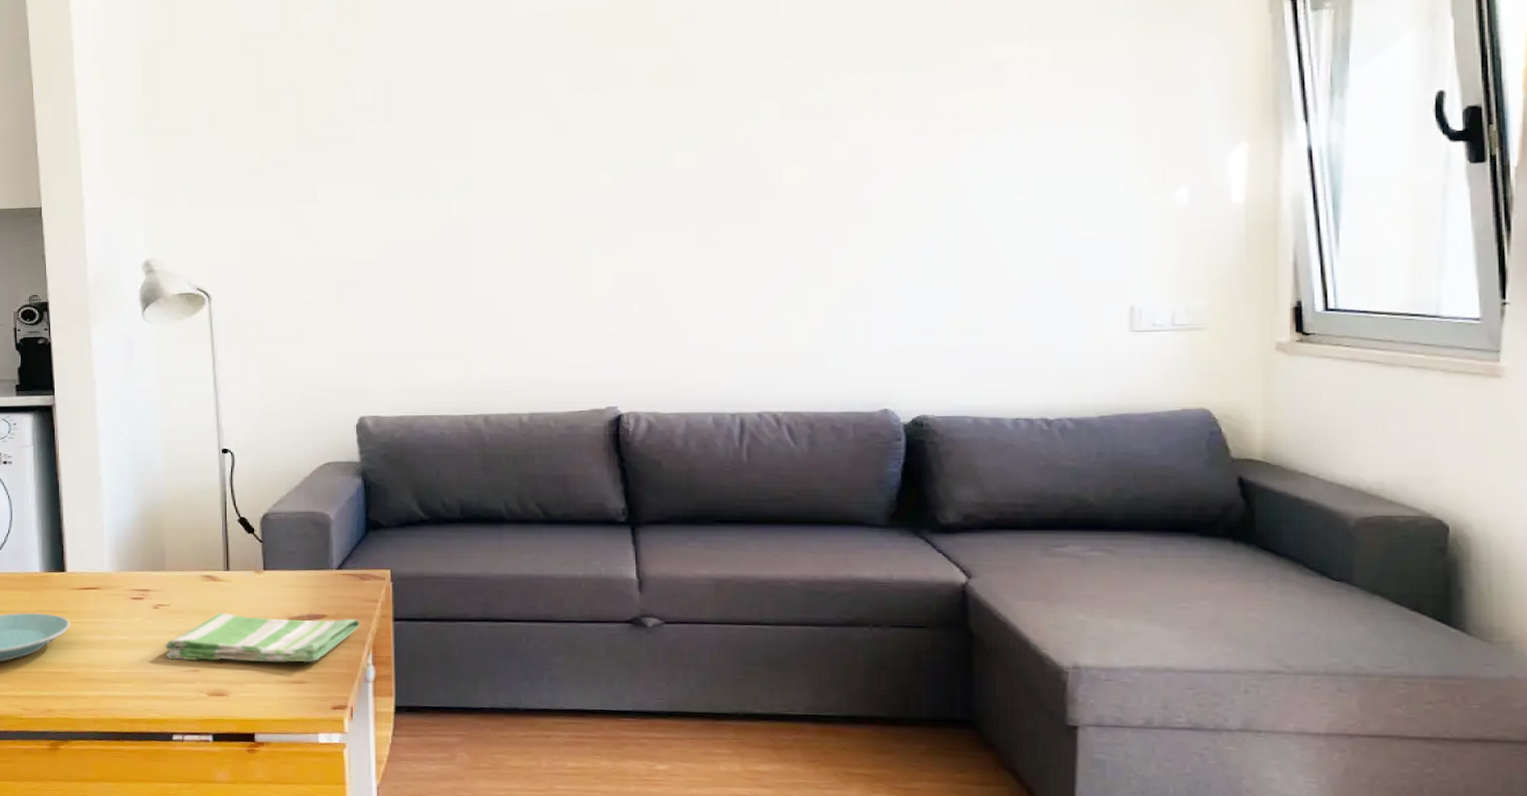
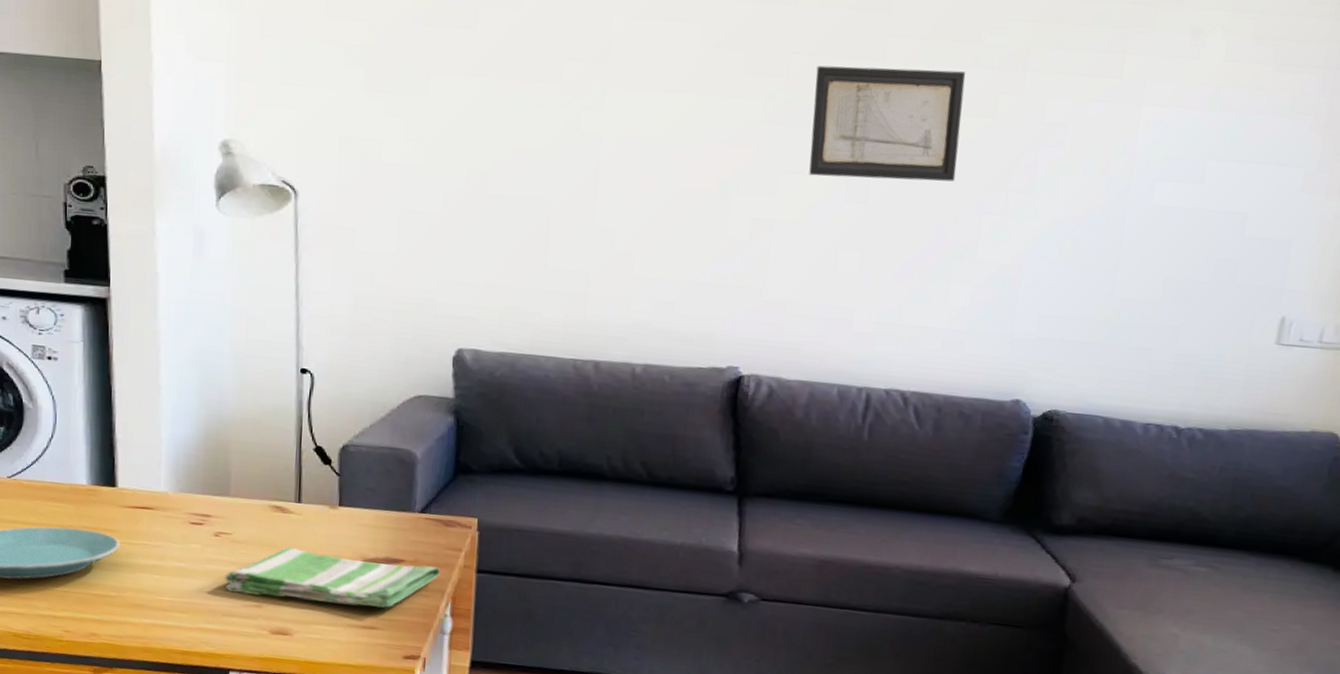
wall art: none [656,125,795,230] -> present [809,65,966,182]

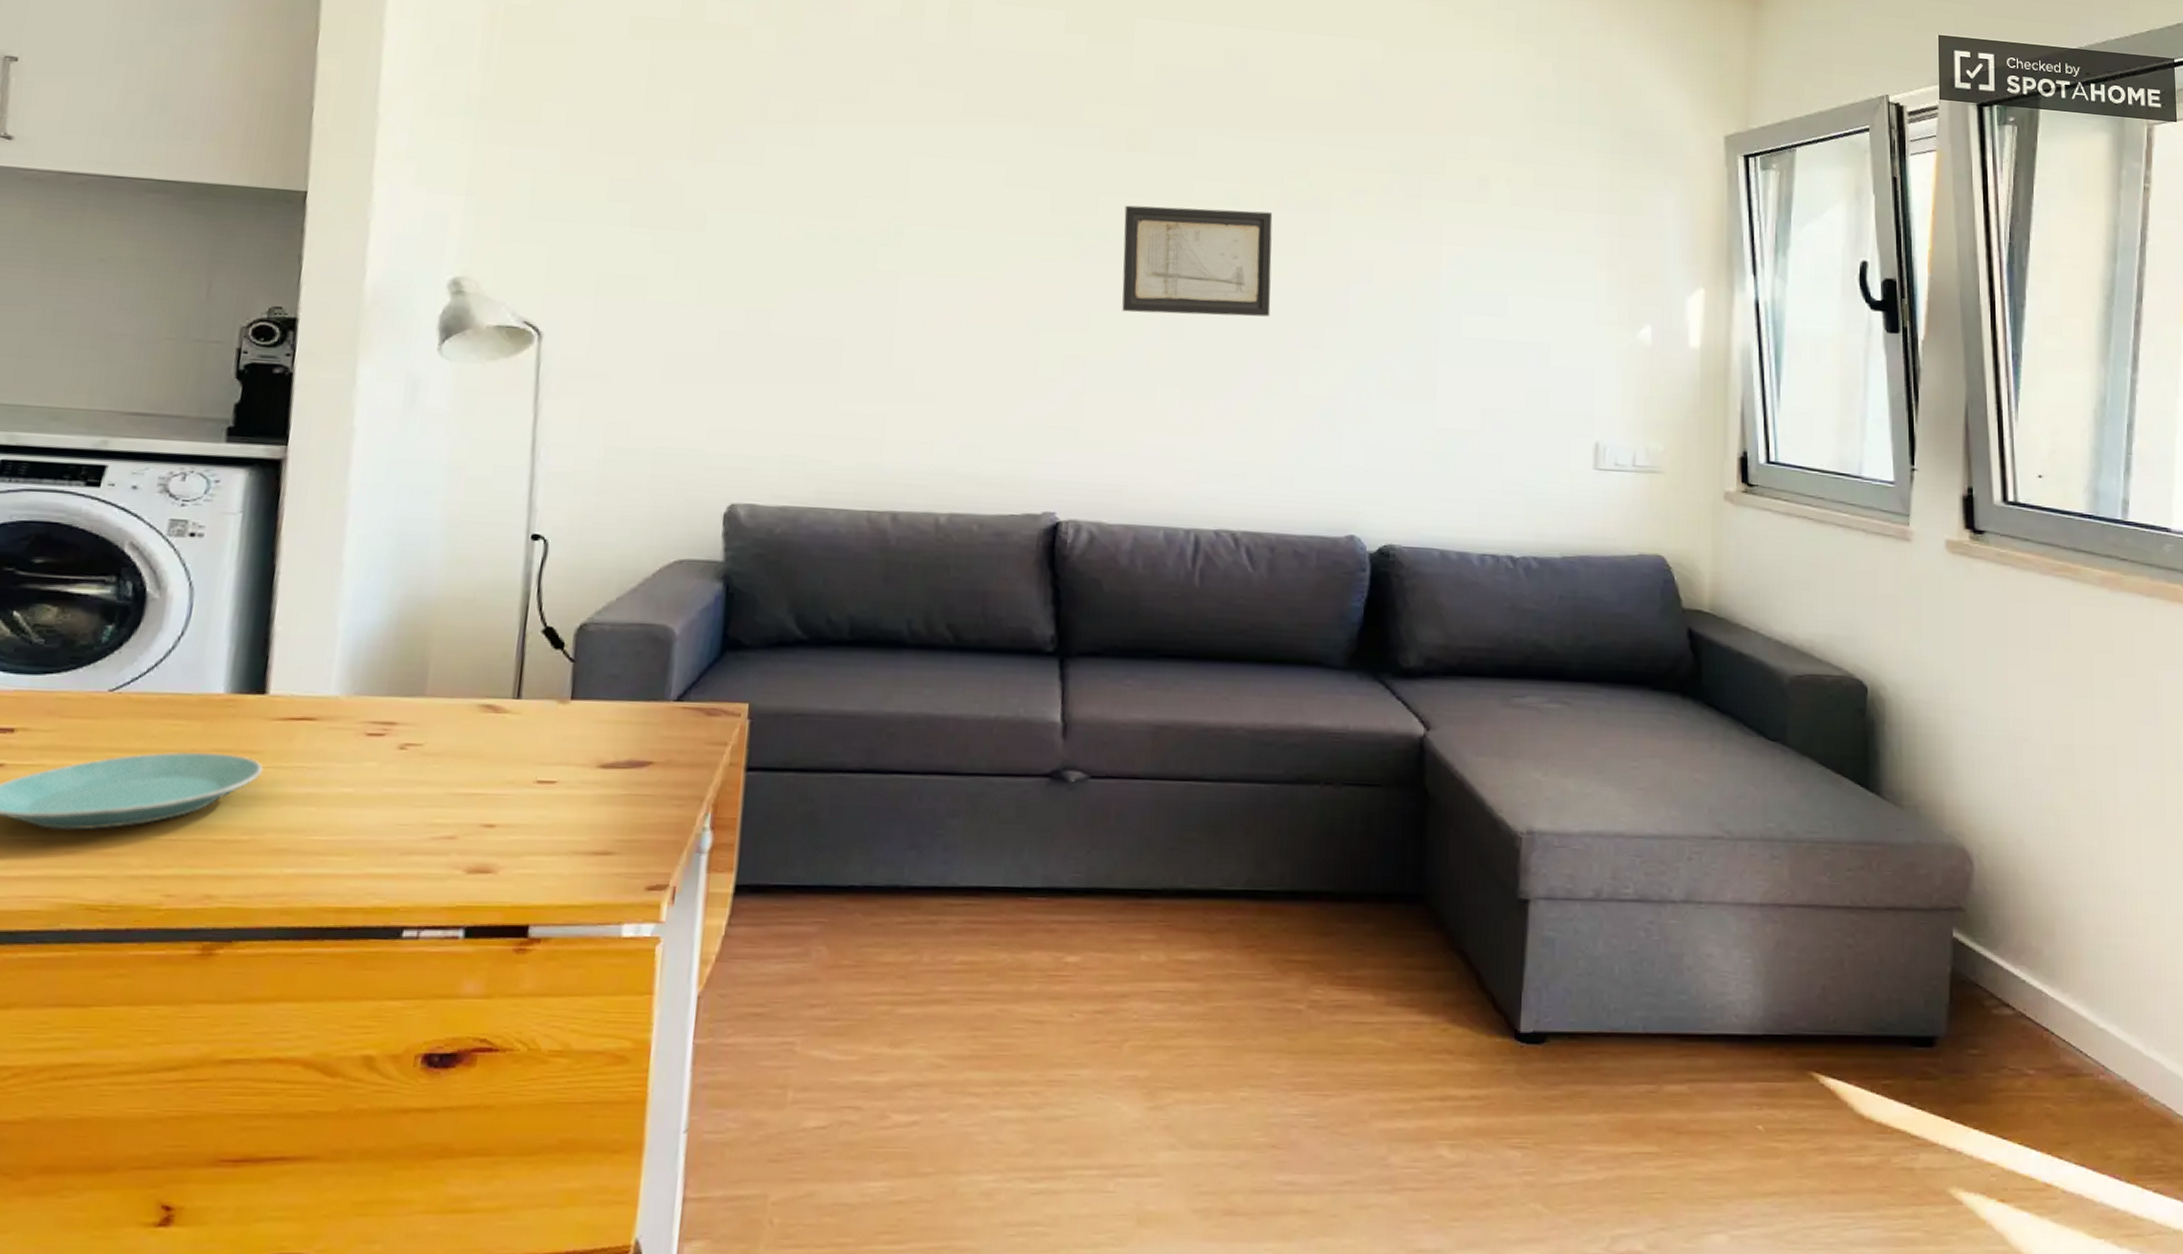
dish towel: present [224,546,441,608] -> none [407,755,700,827]

